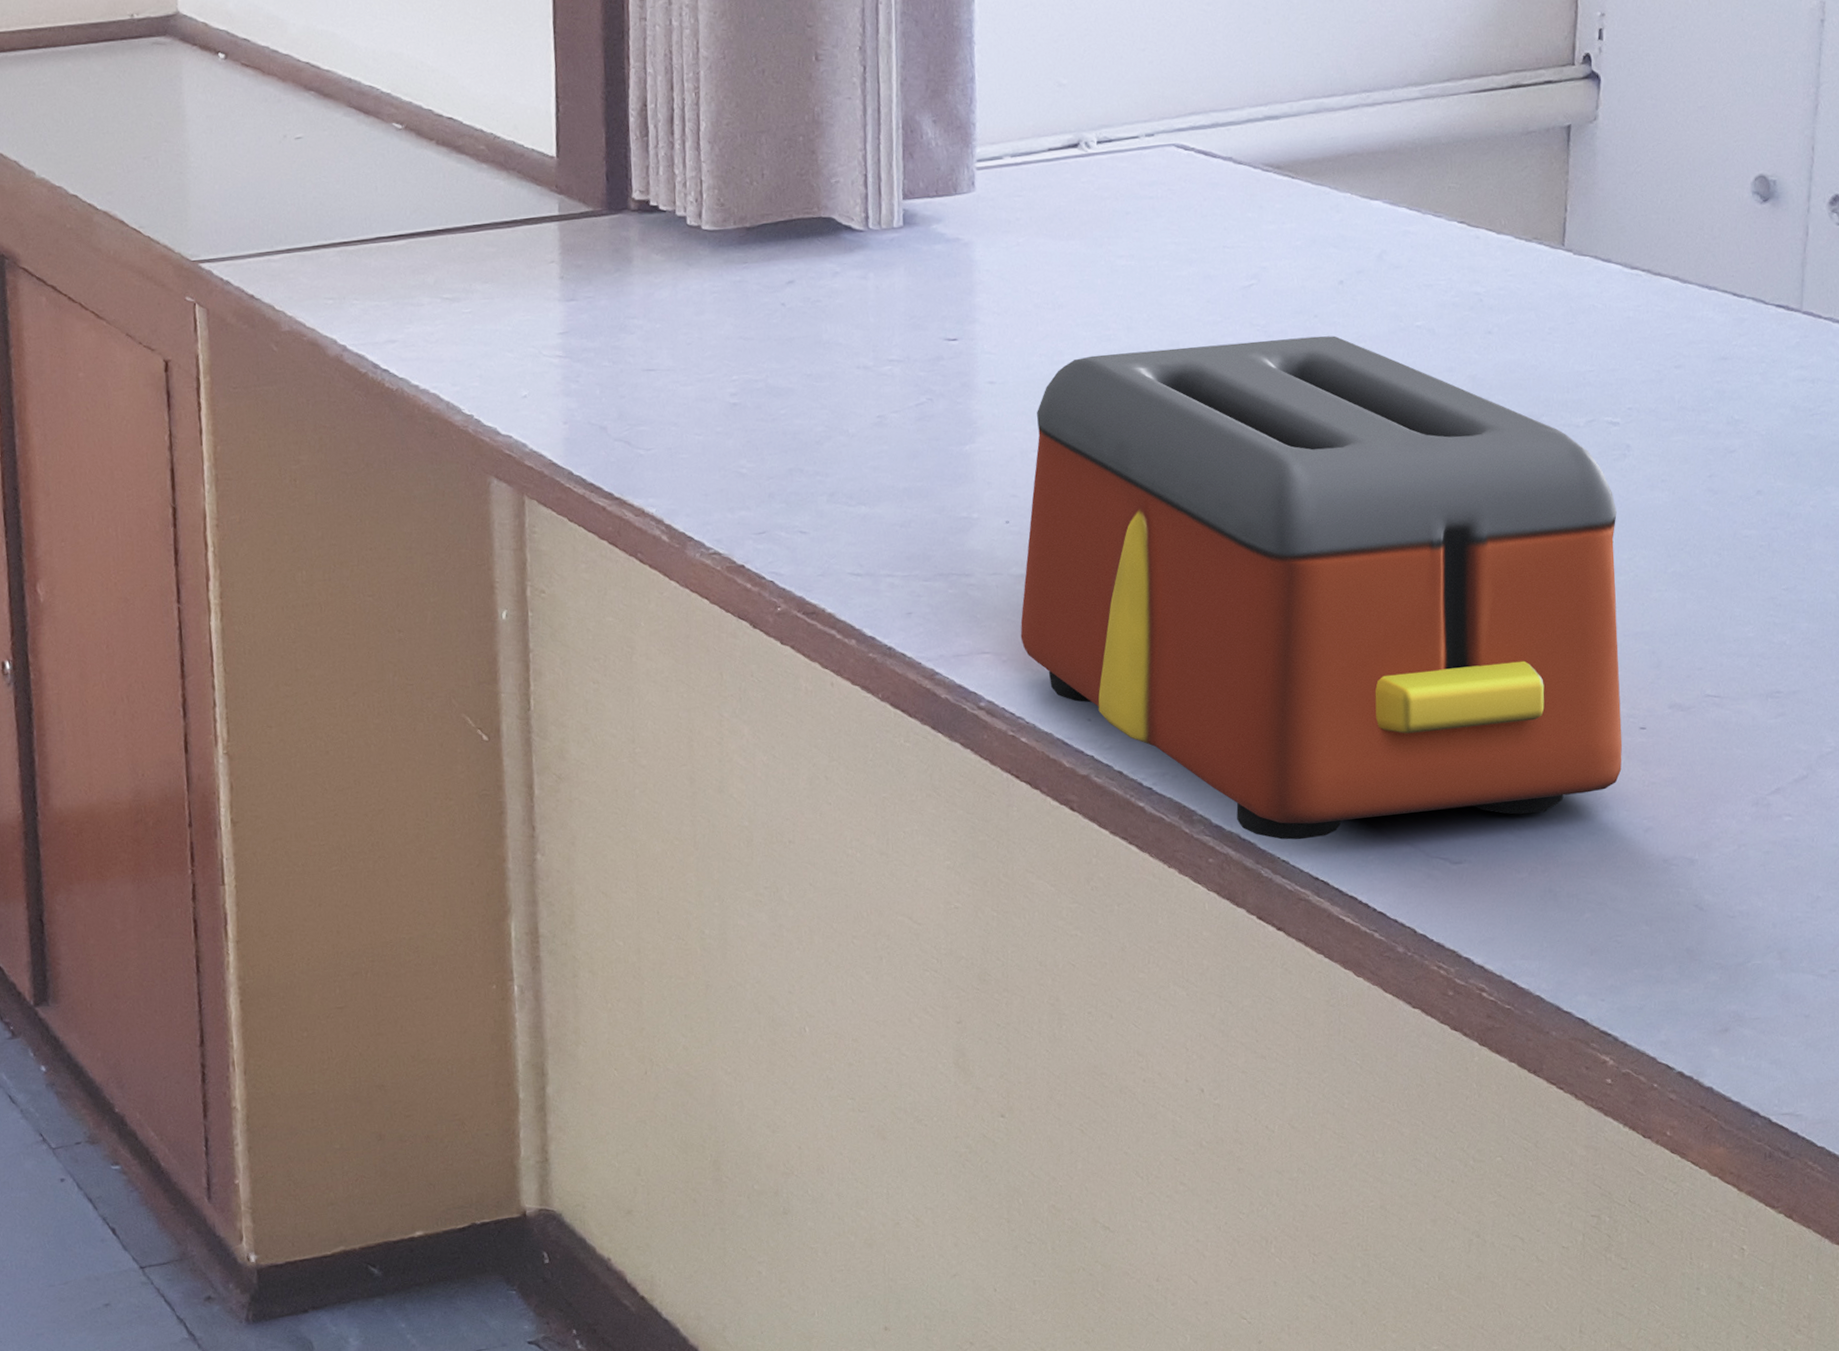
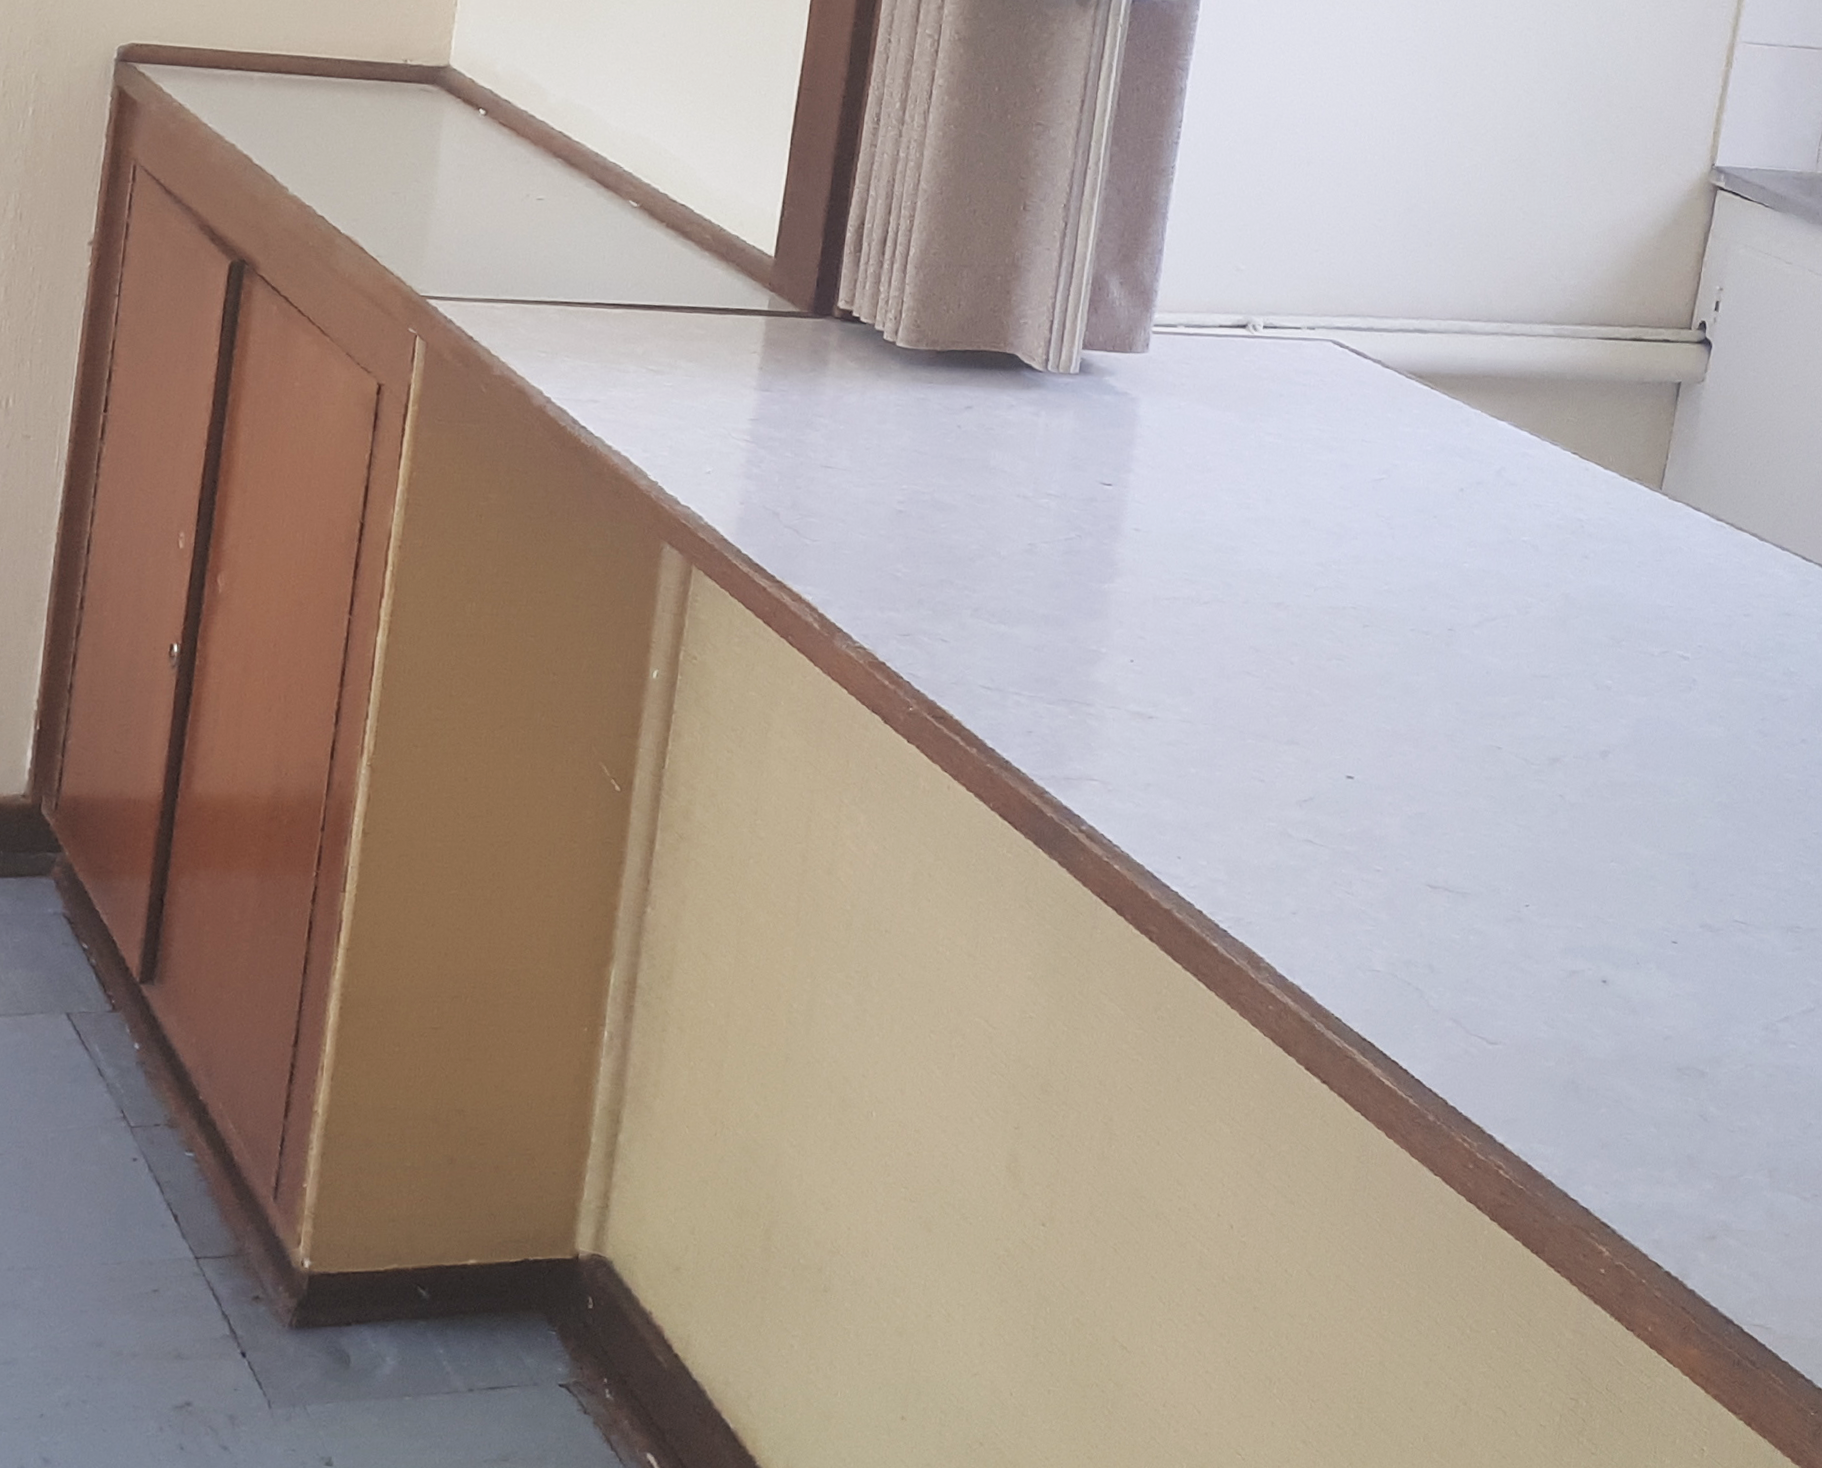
toaster: present [1020,335,1623,840] -> none [1128,520,1677,1007]

